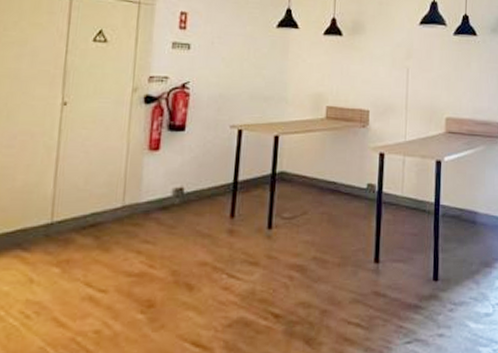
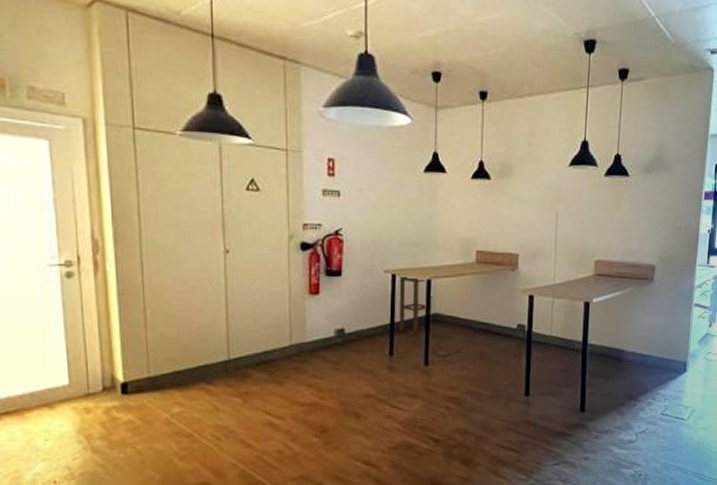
stool: none [243,130,279,194] -> present [398,274,432,334]

